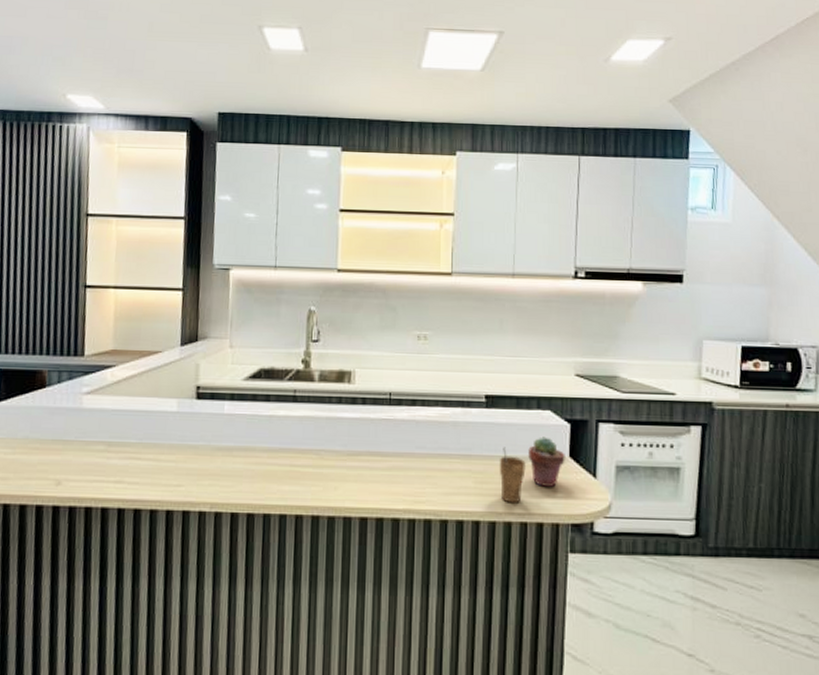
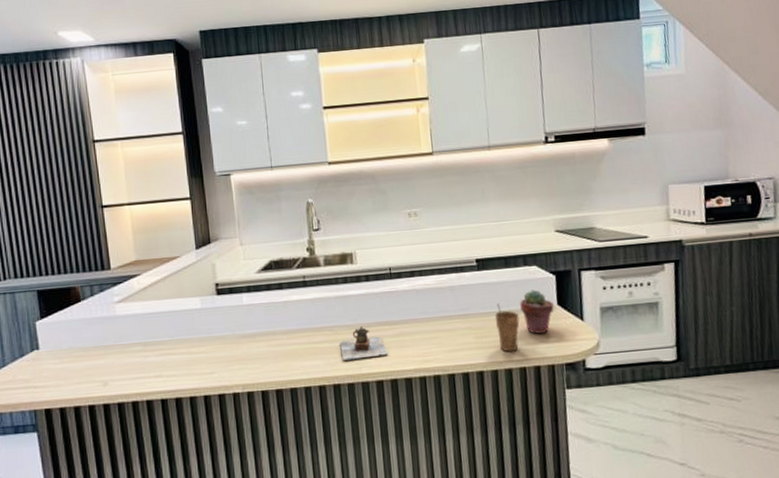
teapot: none [324,453,376,490] -> present [340,326,387,361]

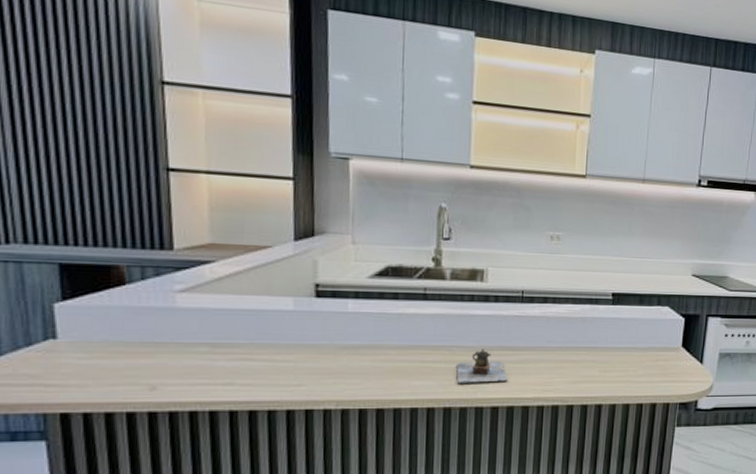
cup: present [495,303,520,352] -> none [621,339,645,388]
potted succulent: present [519,290,554,334] -> none [646,330,679,373]

